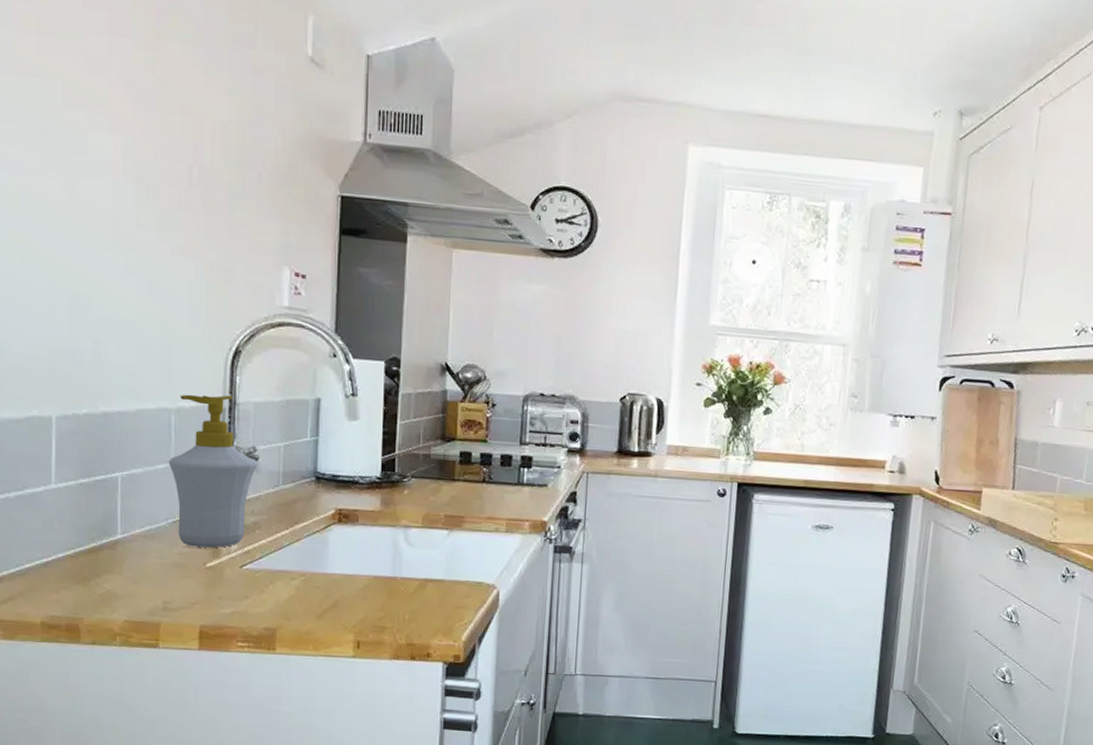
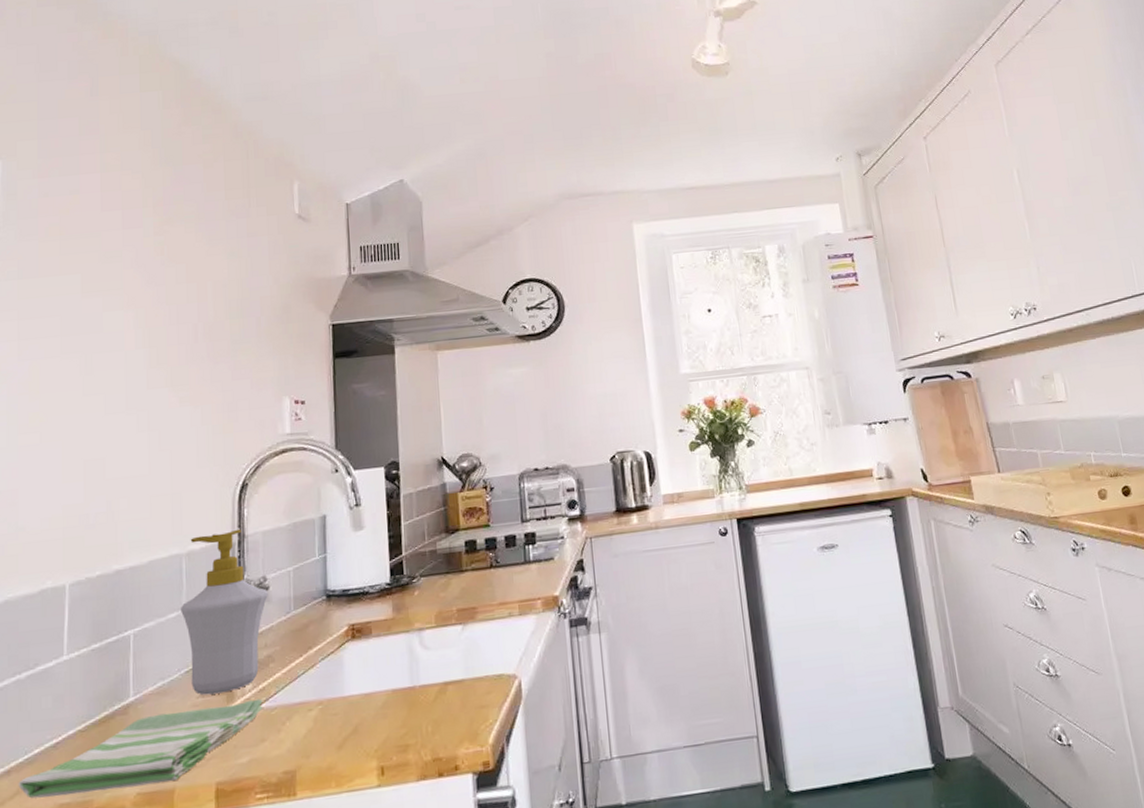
dish towel: none [10,555,248,617] -> present [18,698,263,799]

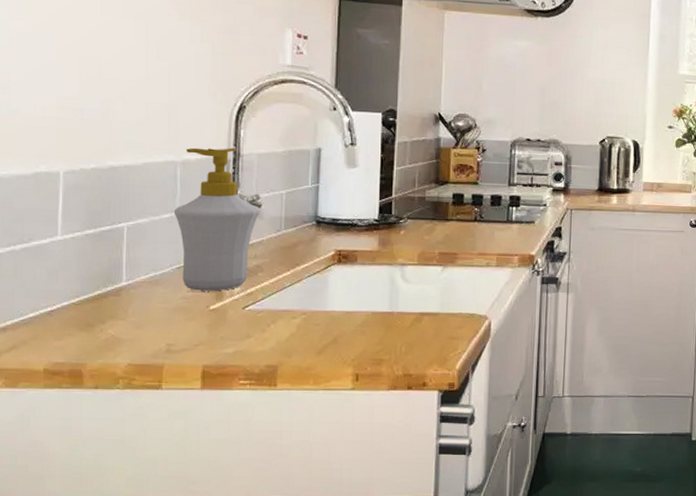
dish towel: present [18,698,263,799] -> none [14,300,250,359]

